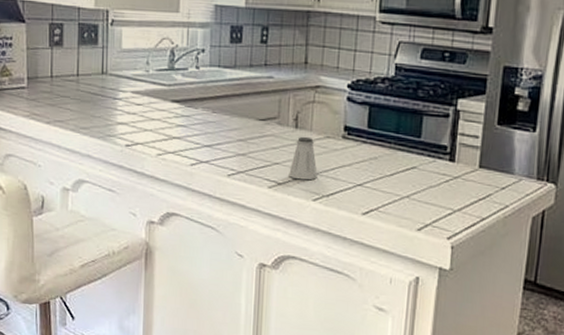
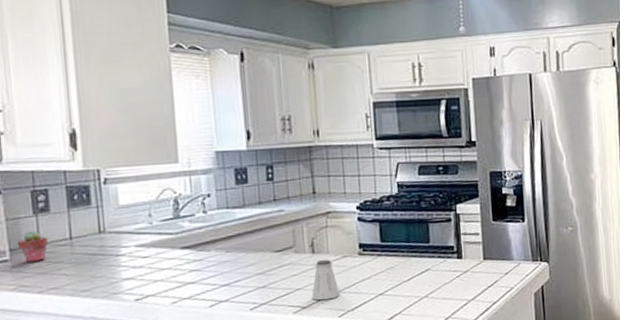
potted succulent: none [34,63,59,93] -> present [17,231,49,262]

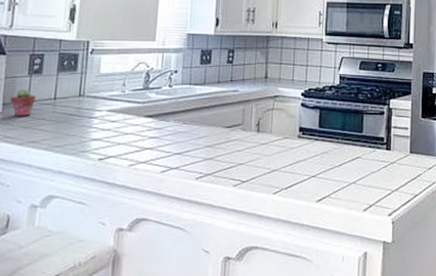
saltshaker: present [312,259,340,301] -> none [252,138,277,177]

